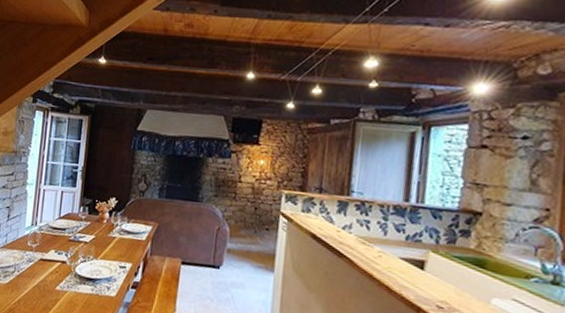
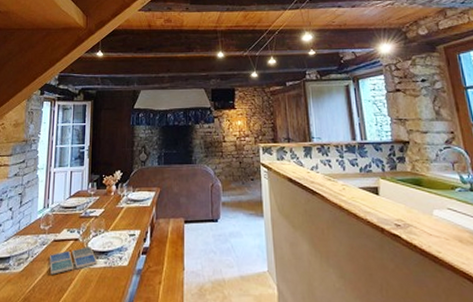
drink coaster: none [35,270,84,292] -> present [49,247,97,275]

